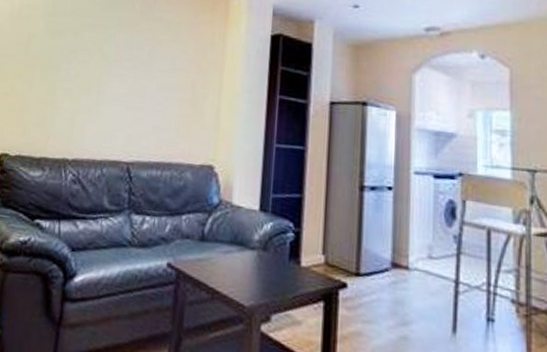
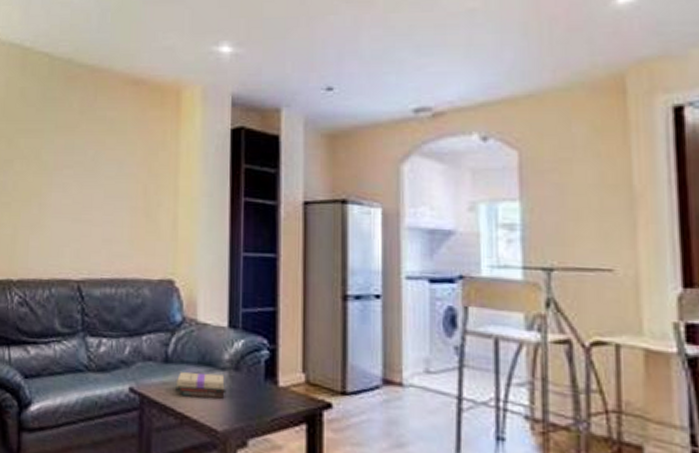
books: none [209,250,255,276] -> present [175,372,226,399]

